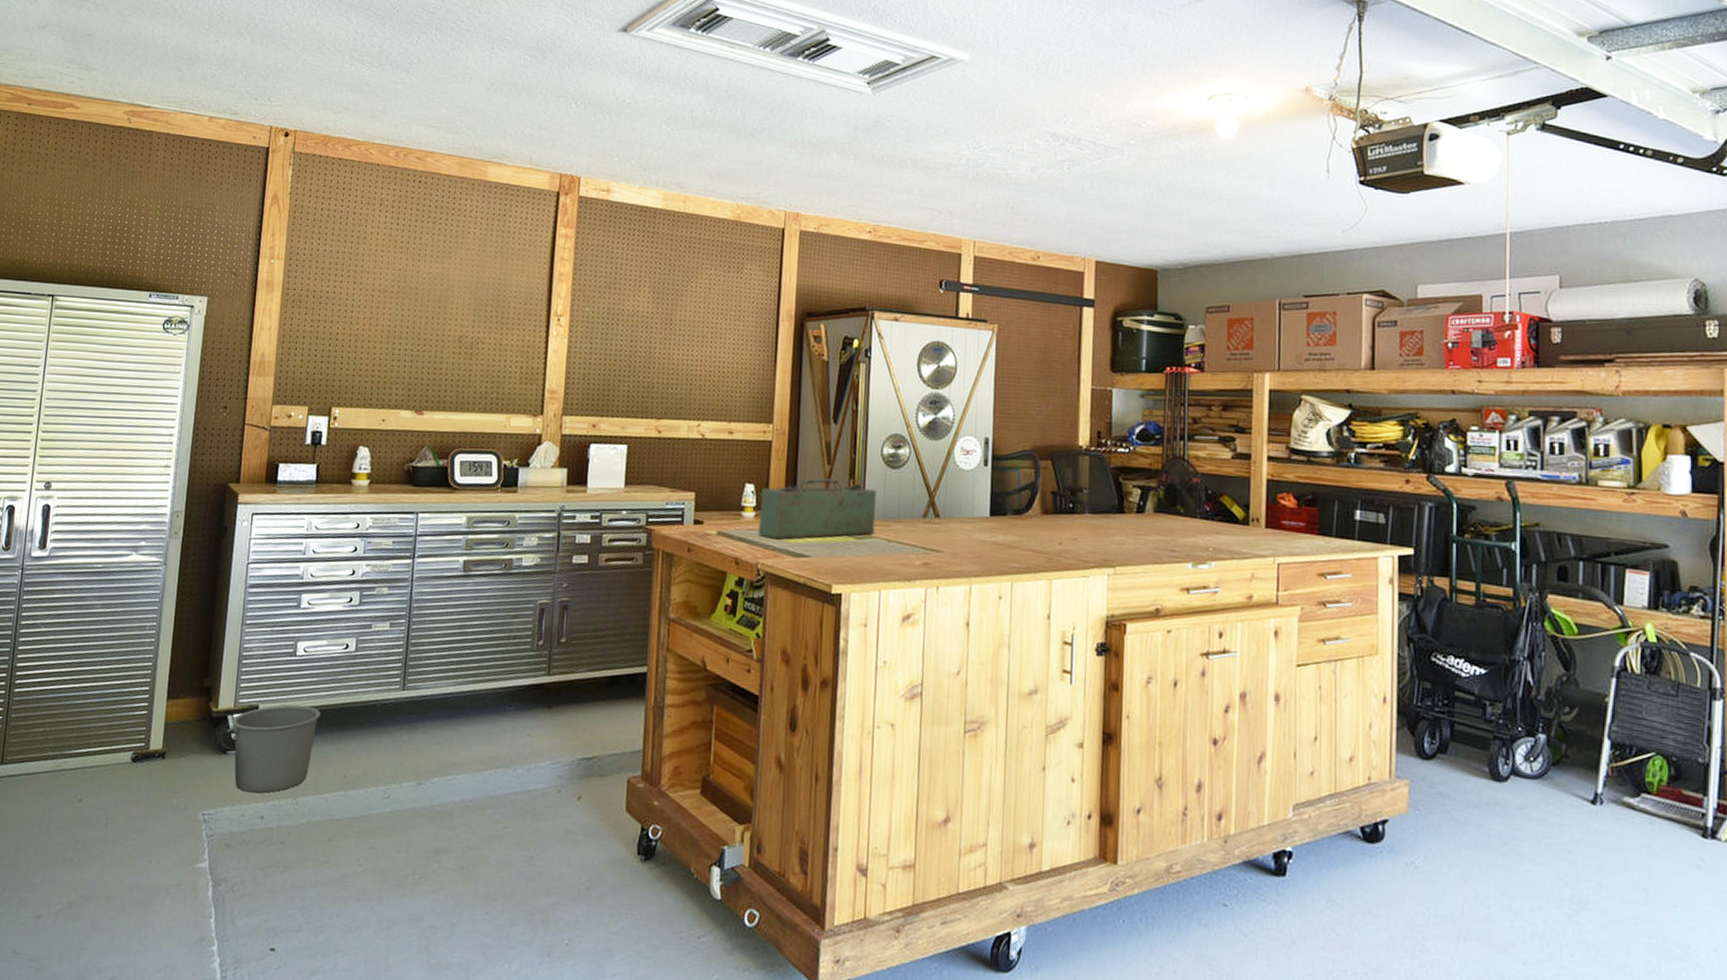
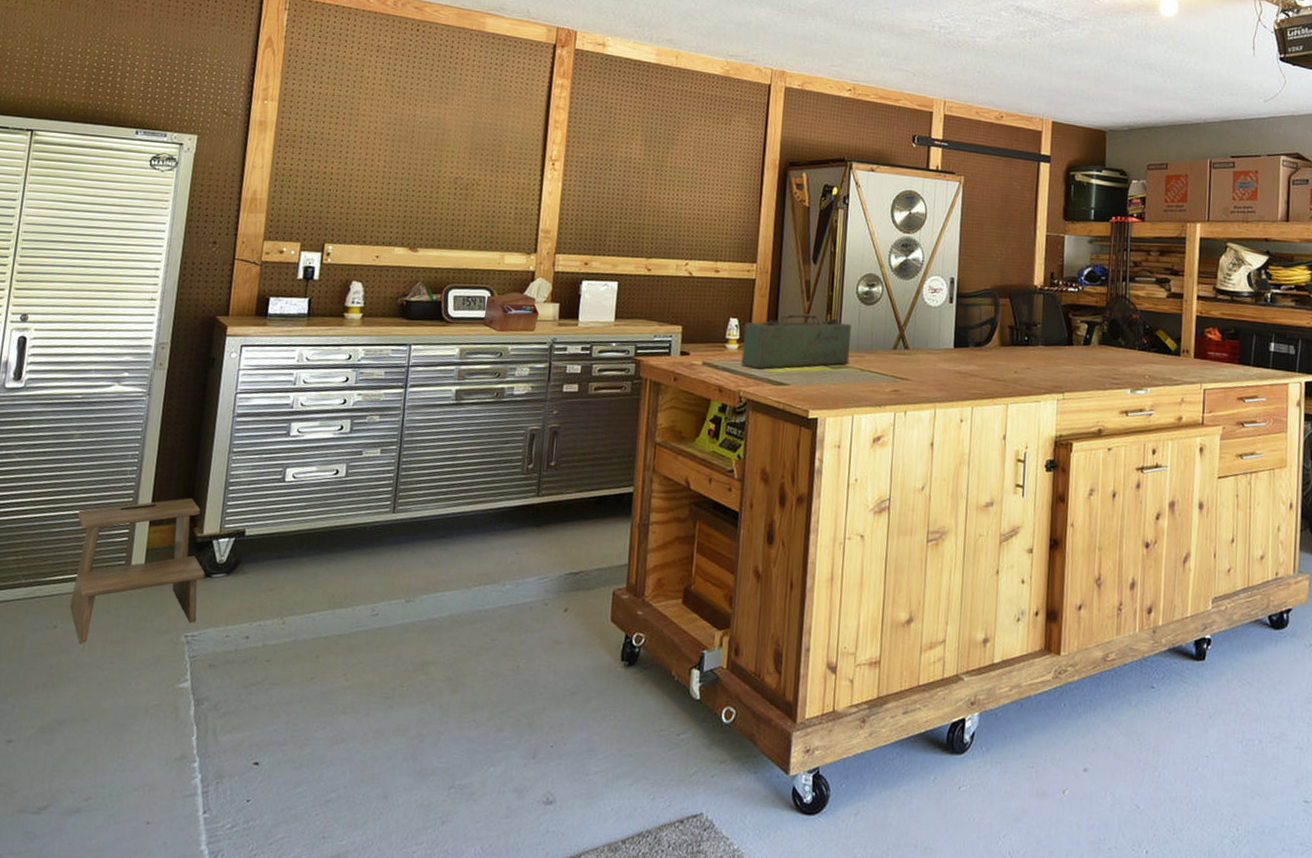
step stool: none [93,671,221,818] -> present [69,497,205,643]
bucket: present [227,705,321,793] -> none [212,529,309,615]
sewing box: none [490,456,547,500] -> present [483,291,540,333]

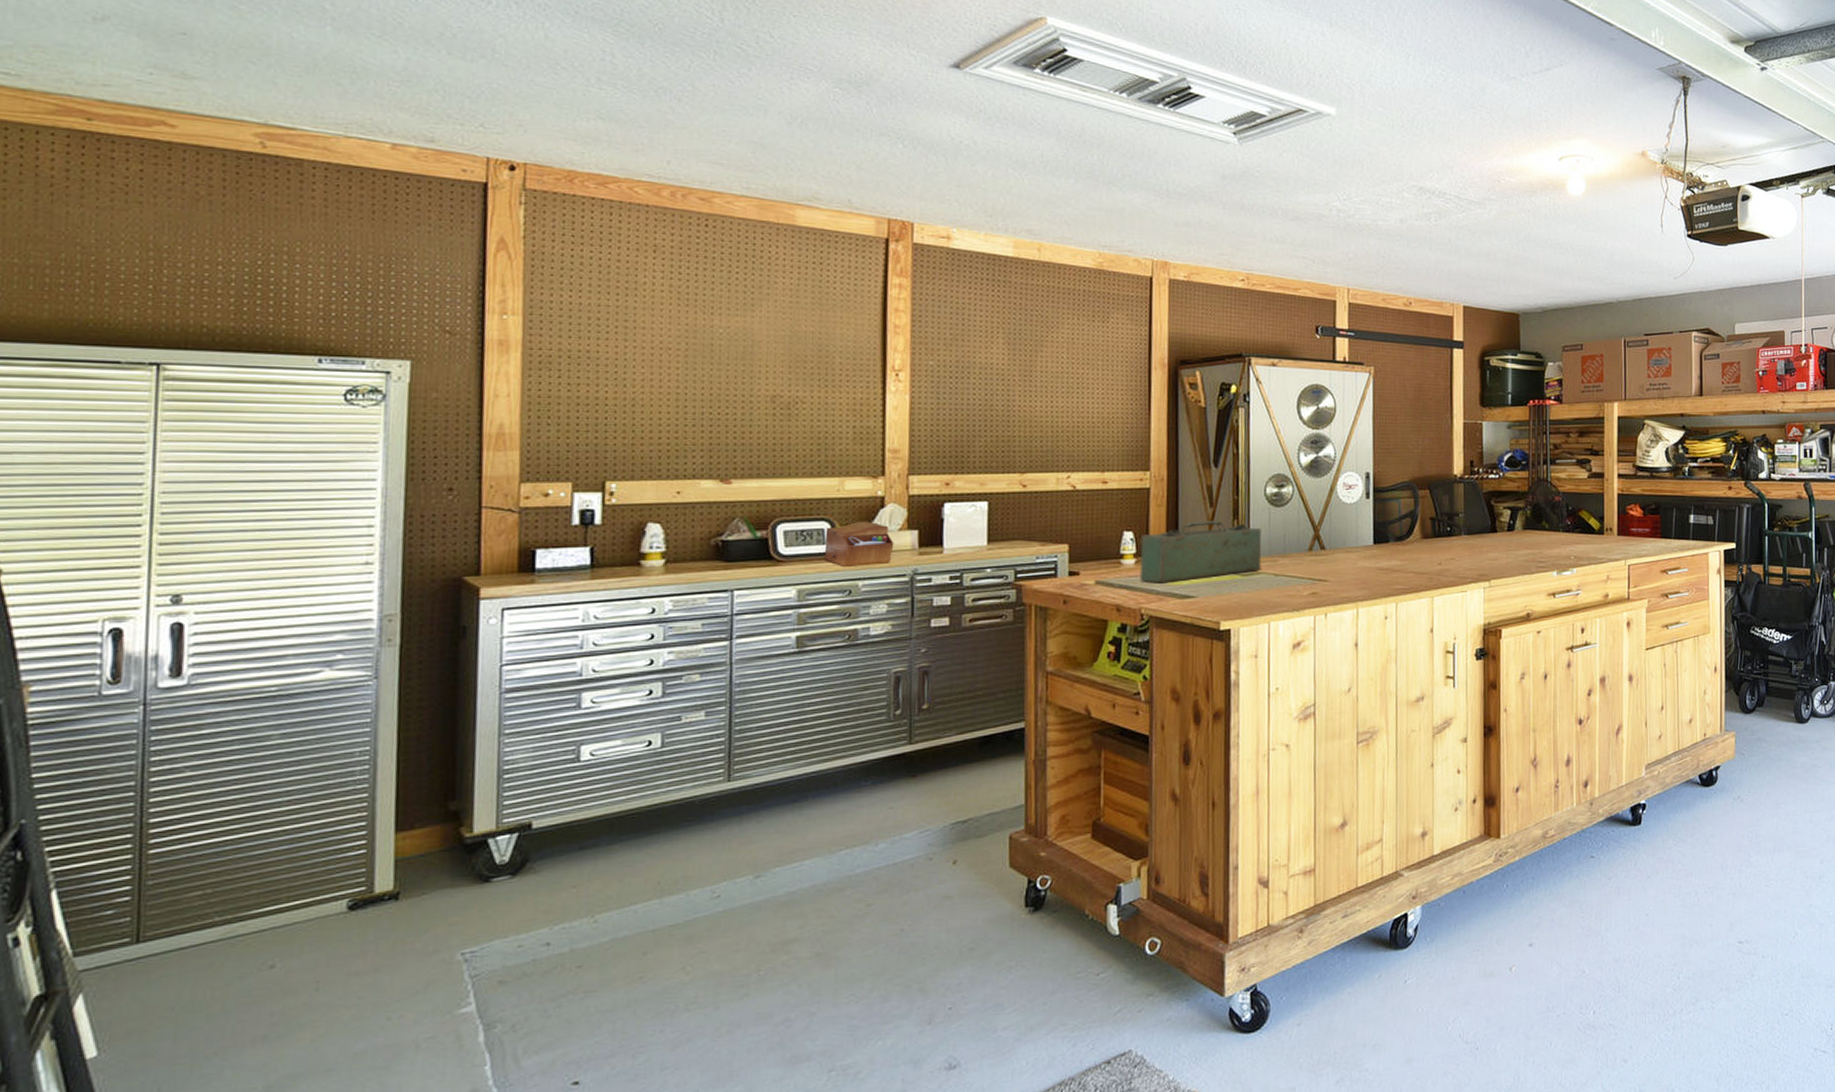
step stool: present [69,497,205,643] -> none [288,793,482,981]

